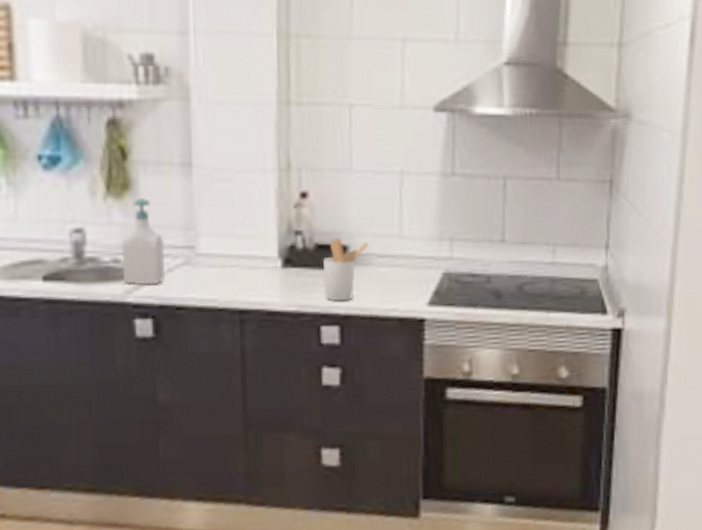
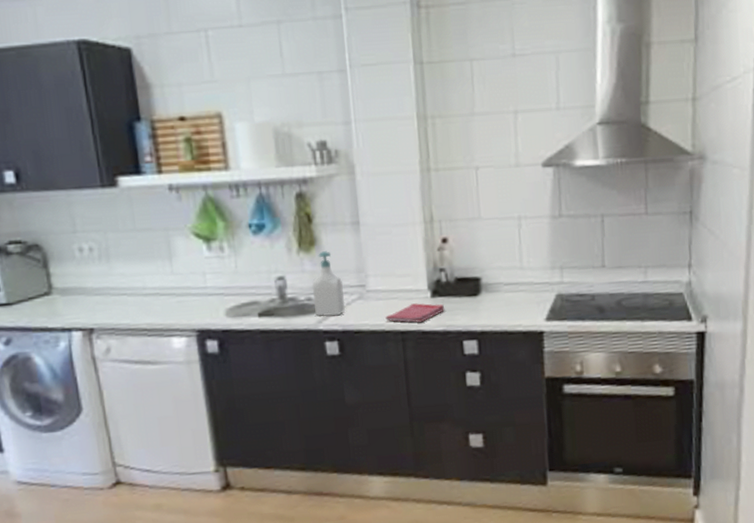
dish towel: none [219,274,300,300] -> present [385,303,445,323]
utensil holder: present [322,237,369,302] -> none [462,271,497,321]

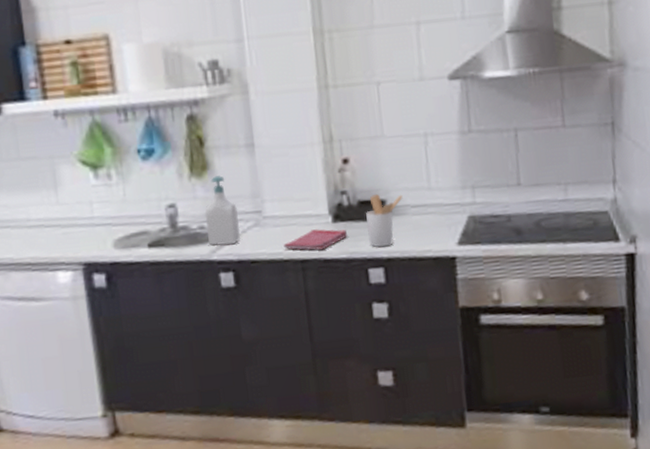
utensil holder: none [462,271,497,321] -> present [366,193,403,247]

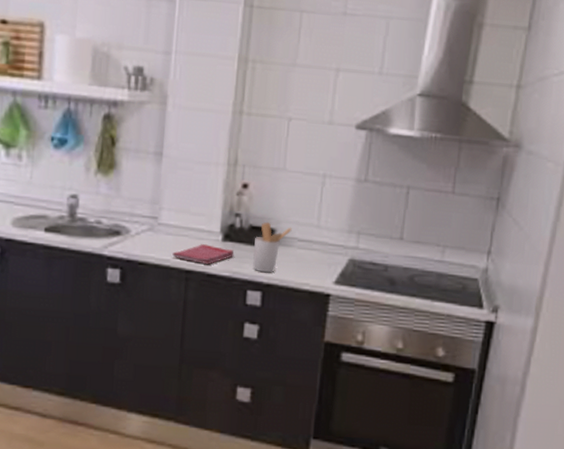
soap bottle: present [205,175,241,246] -> none [102,176,136,244]

